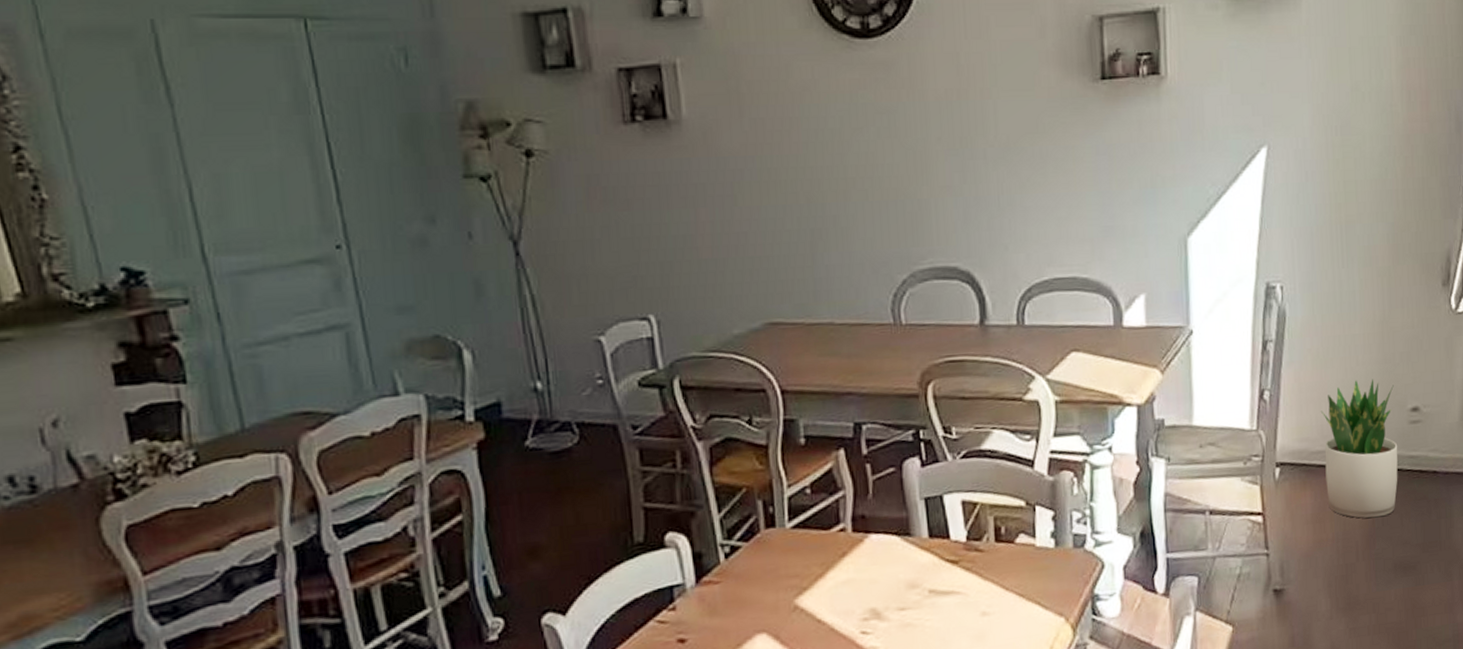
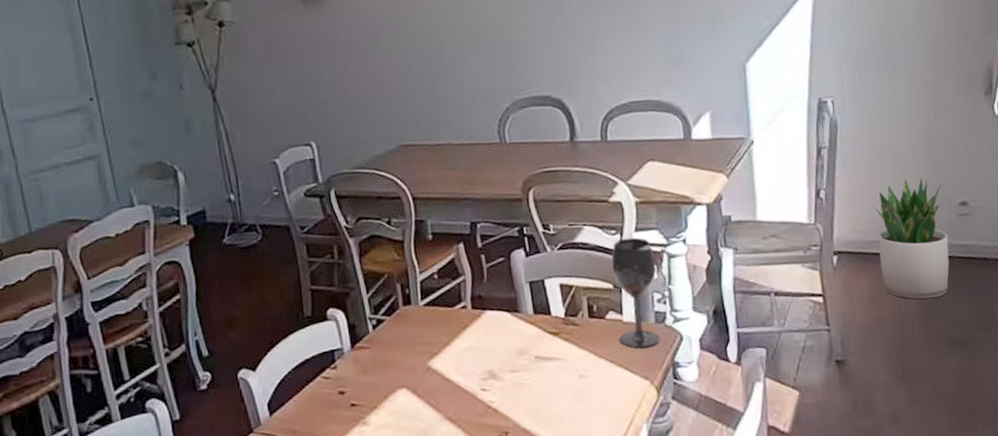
wine glass: none [1023,444,1079,578] -> present [611,237,661,348]

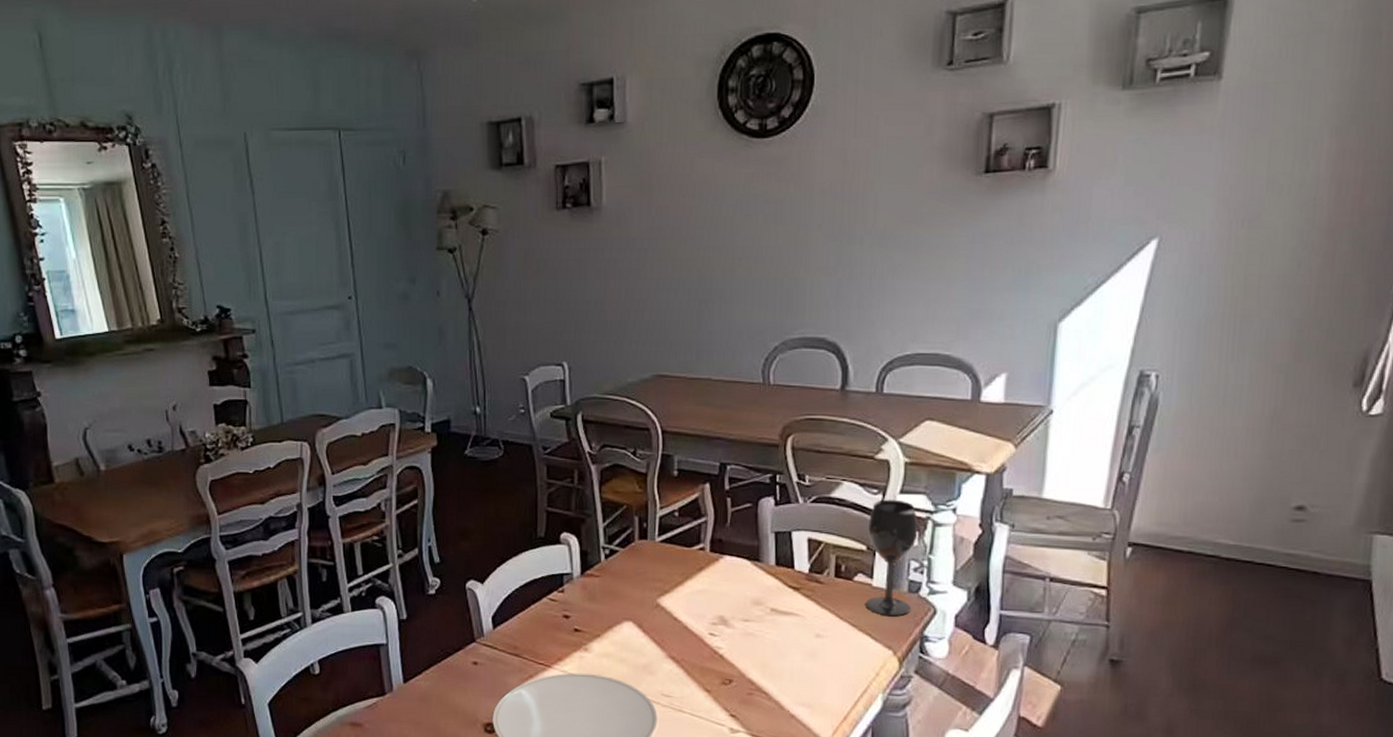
planter: present [874,178,950,300] -> none [1182,473,1277,609]

